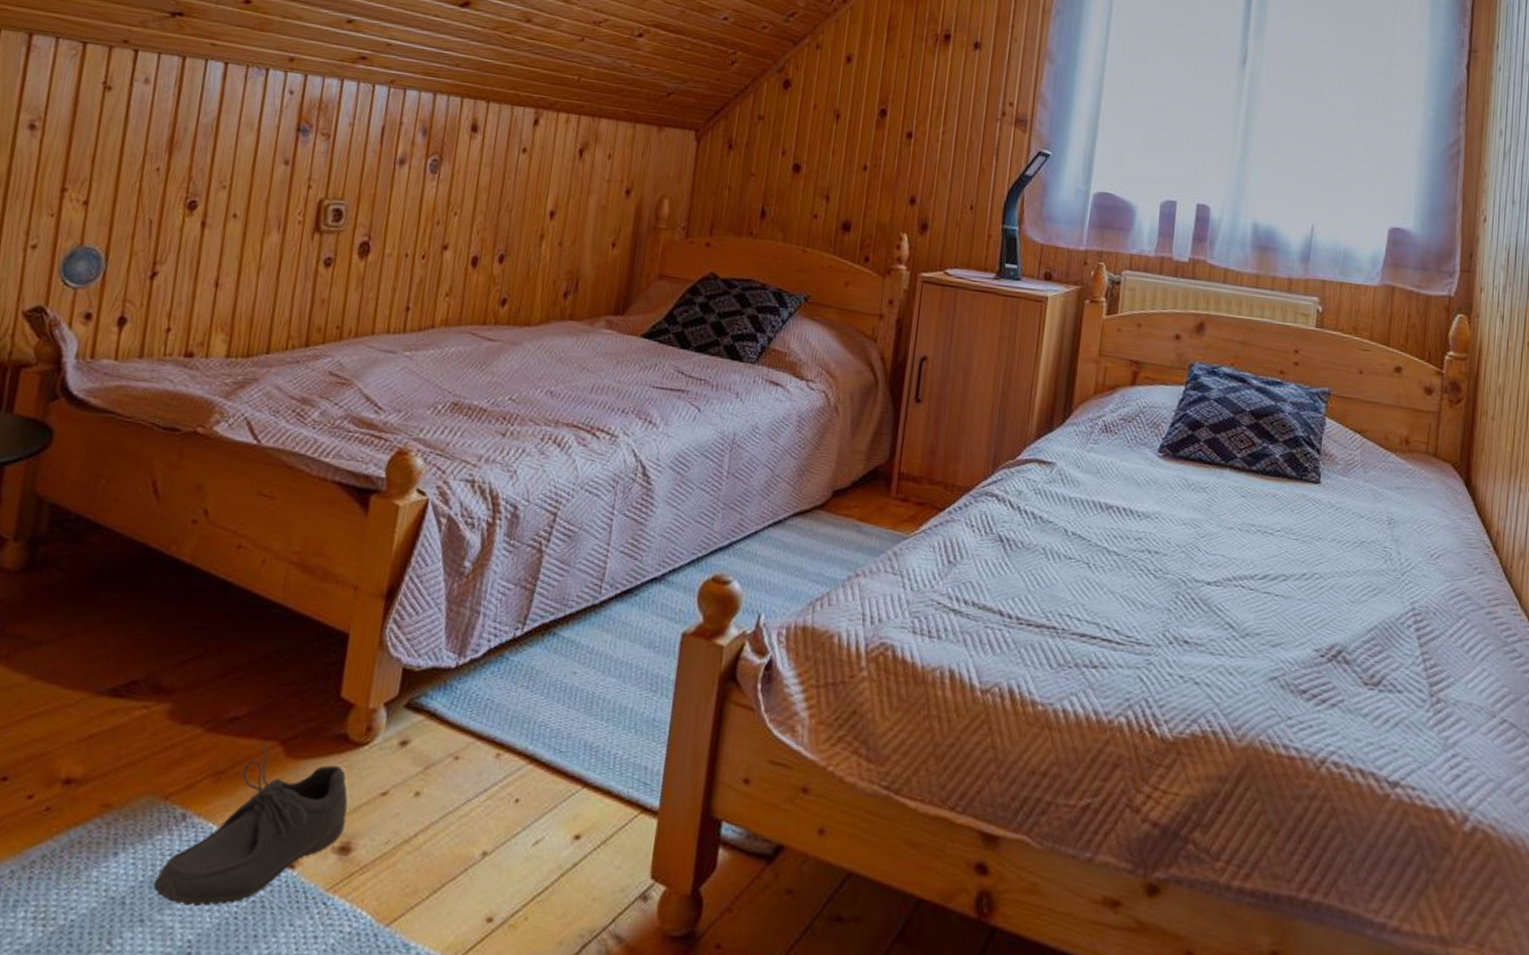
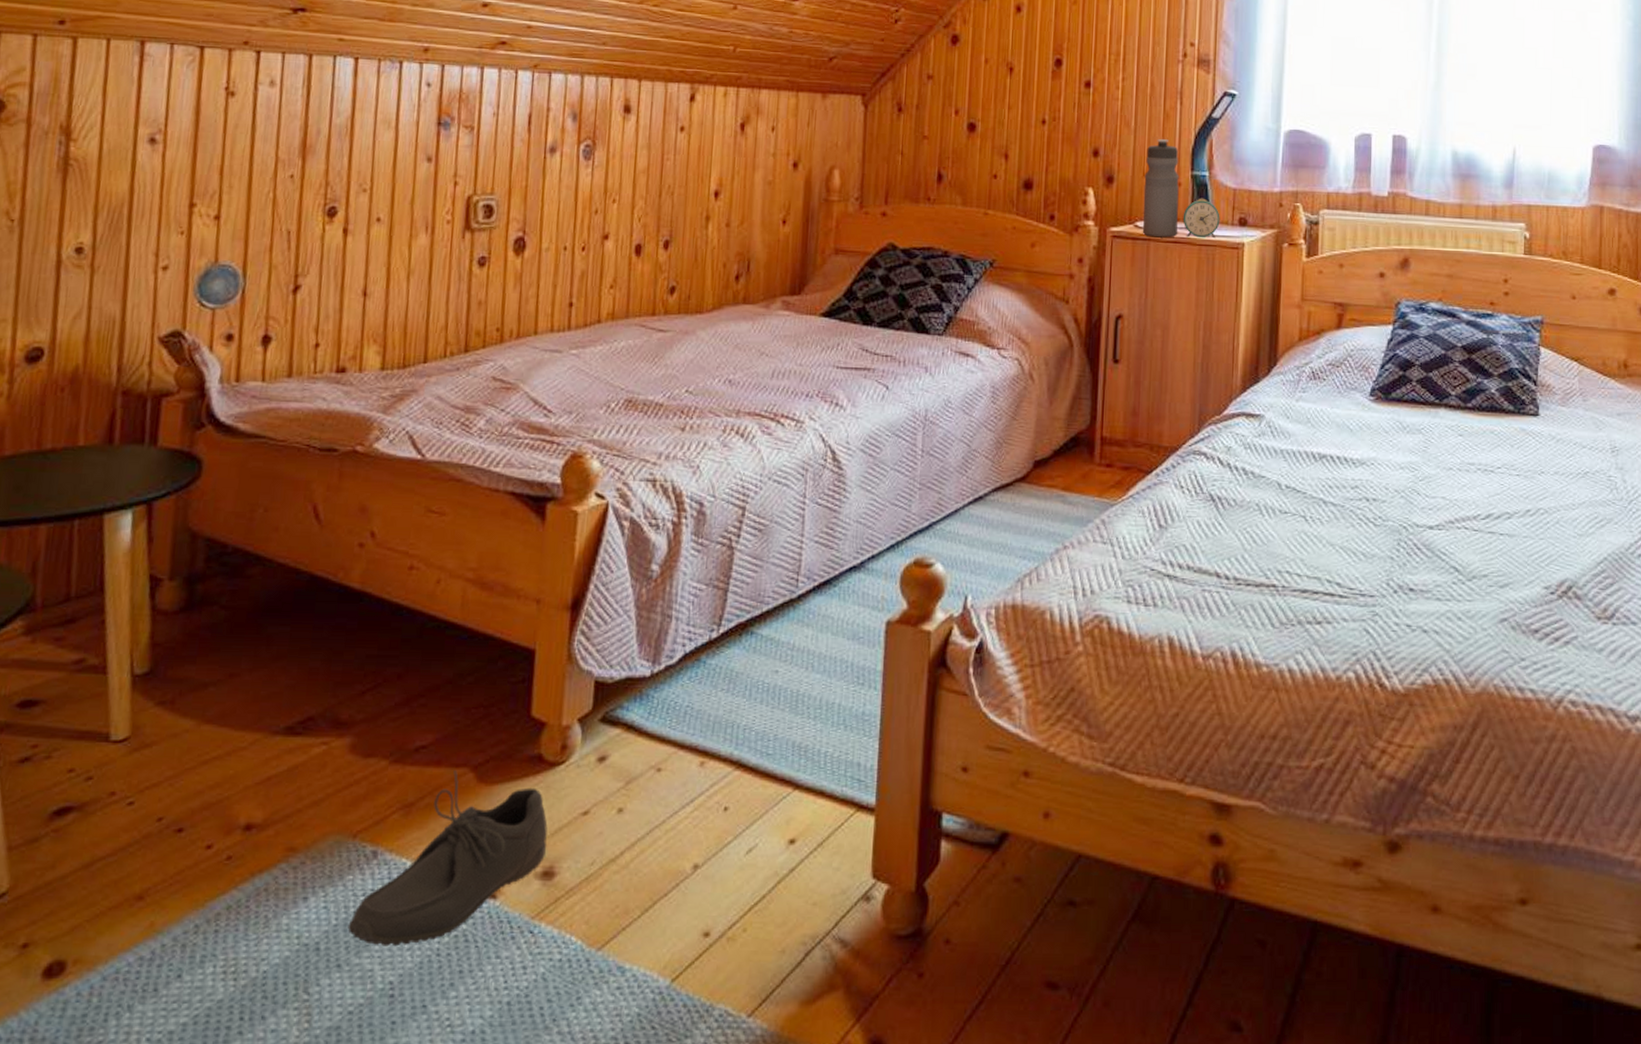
water bottle: none [952,191,991,287] -> present [1142,138,1179,238]
alarm clock: none [991,250,1027,291] -> present [1183,198,1220,239]

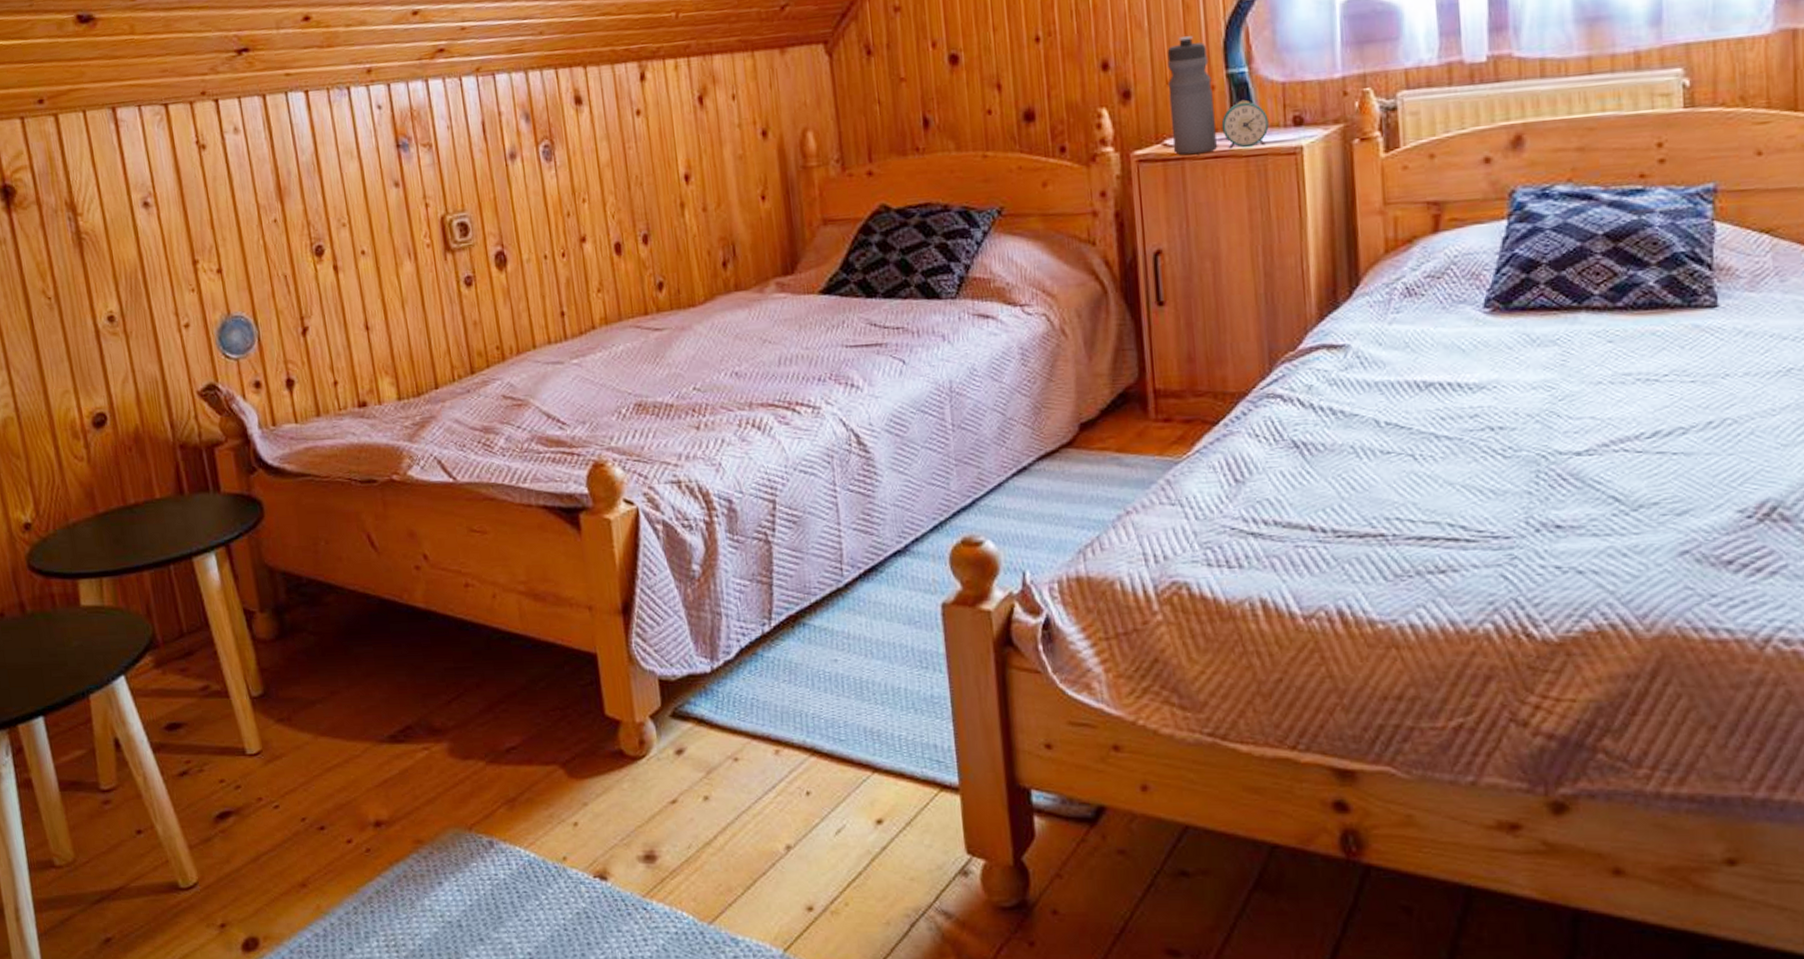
arctic: present [347,770,548,947] -> none [481,768,644,923]

